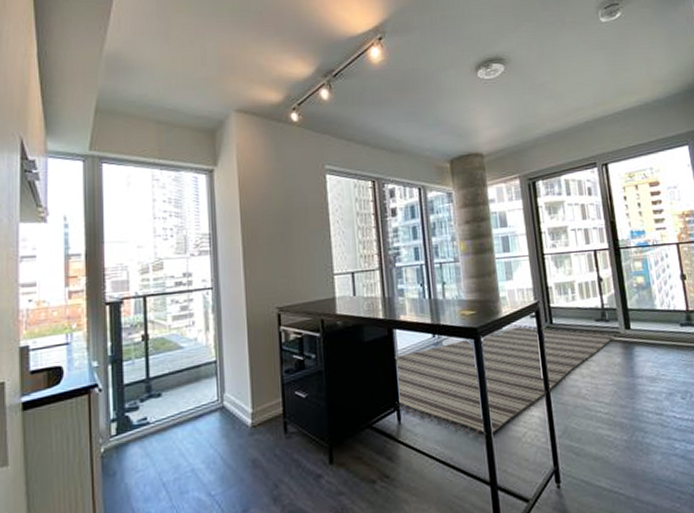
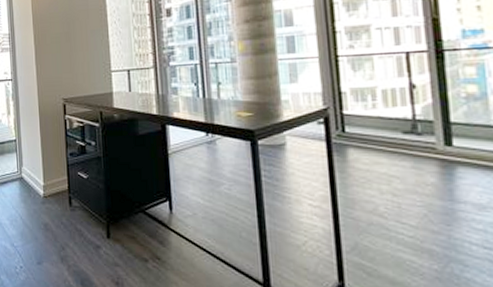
rug: present [394,324,617,440] -> none [167,129,432,241]

